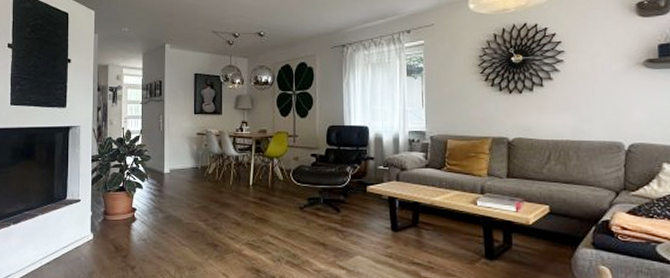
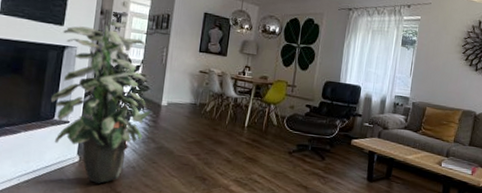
indoor plant: none [61,96,156,259] -> present [50,21,152,184]

